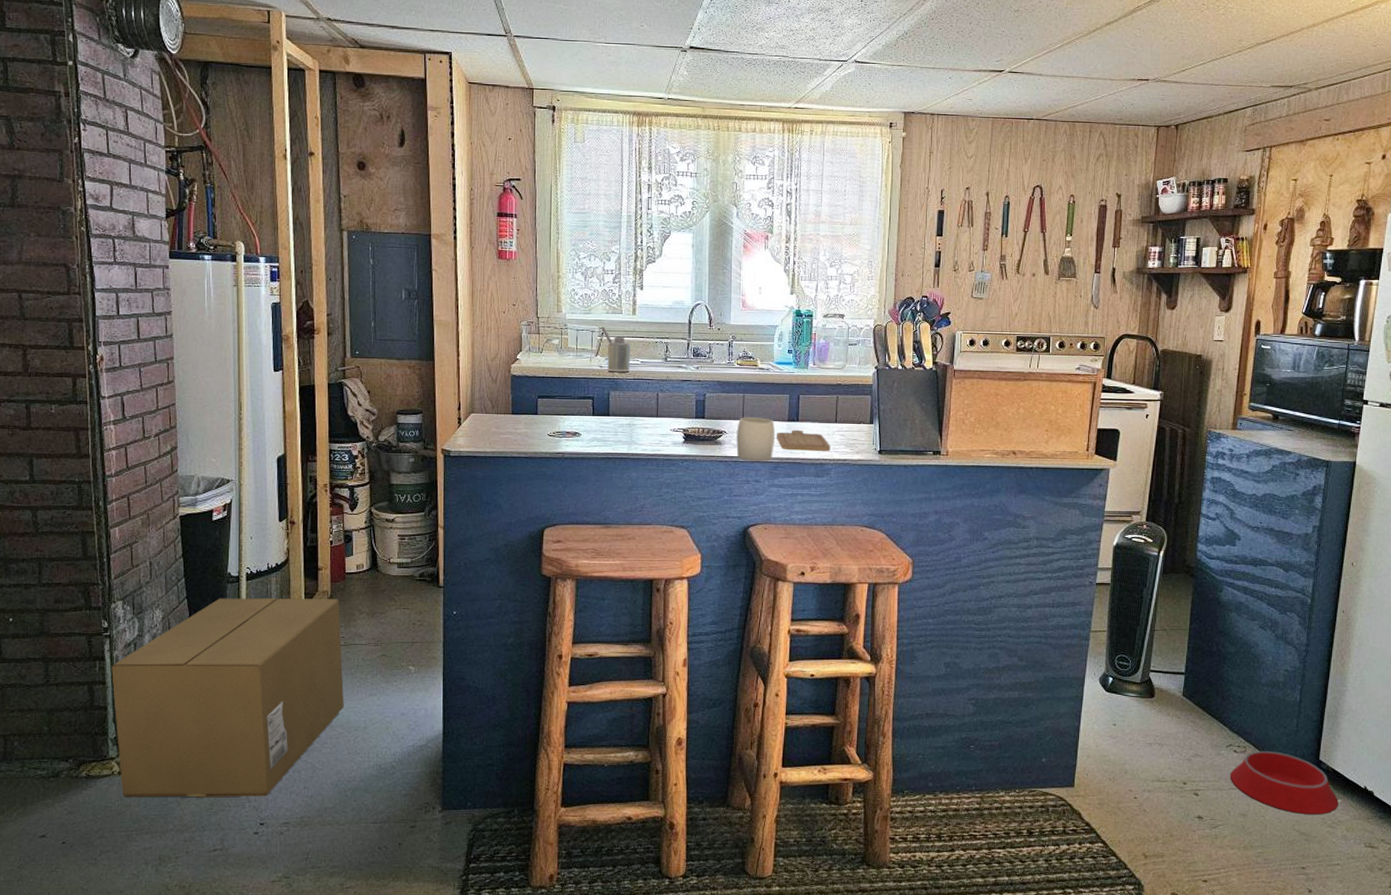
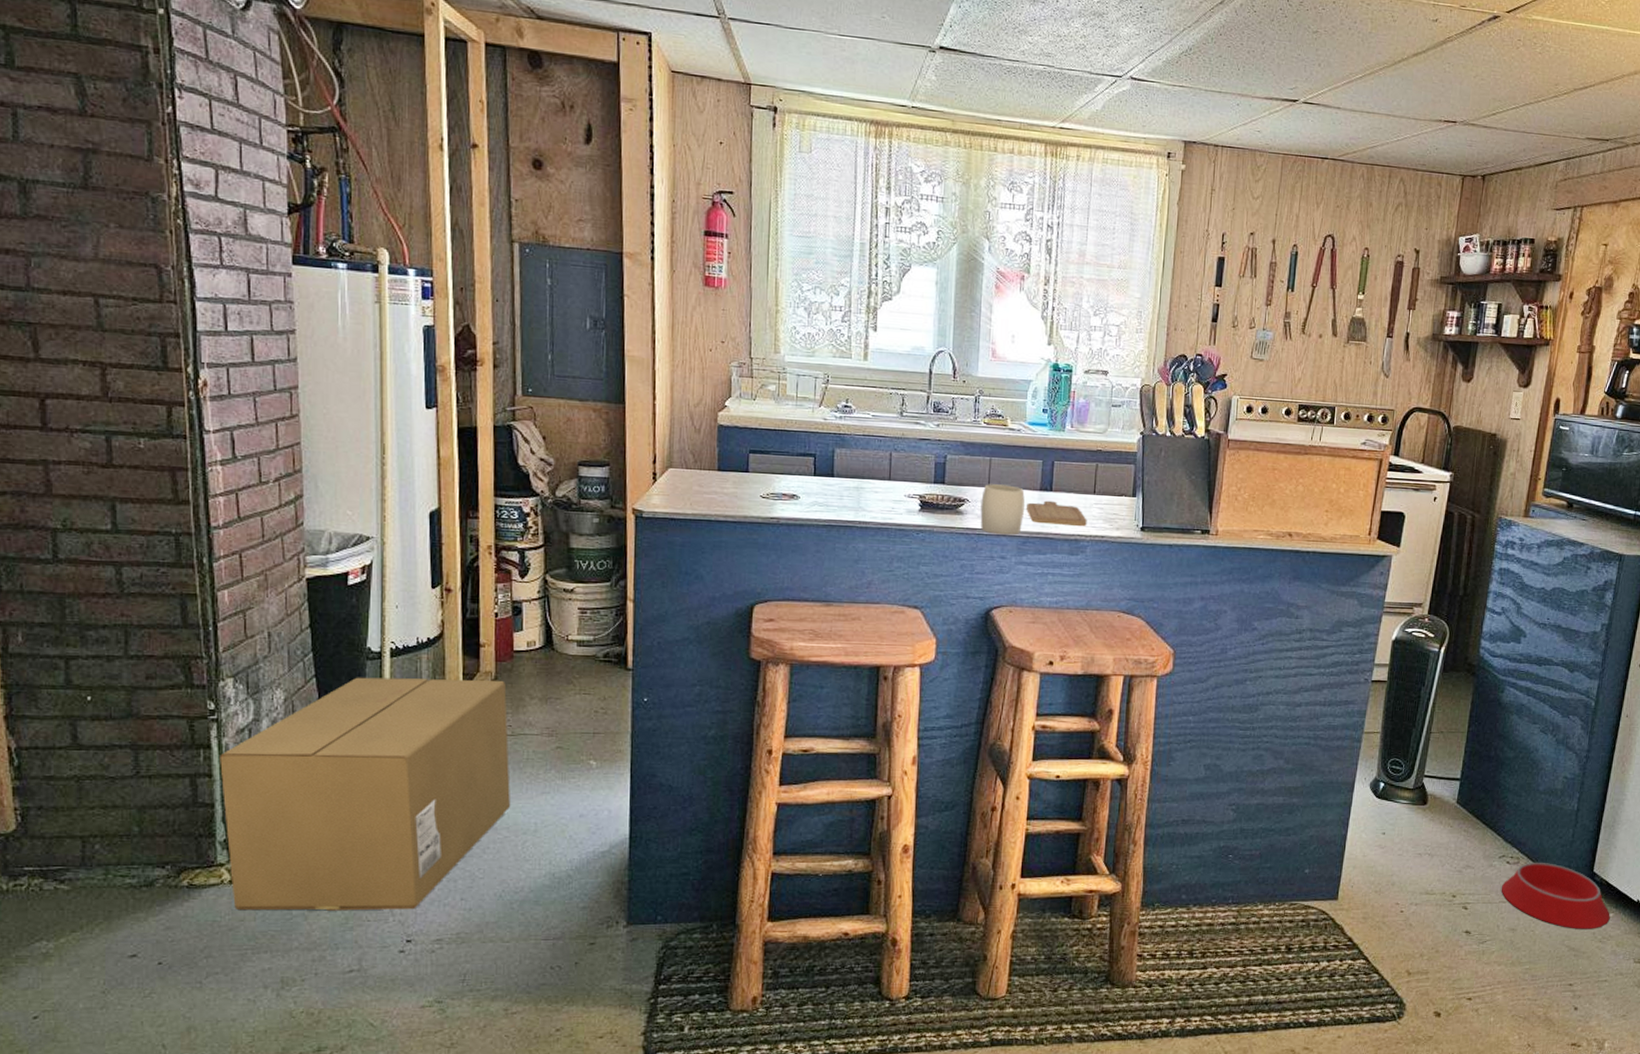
soap dispenser: present [601,327,630,373] -> none [826,372,860,428]

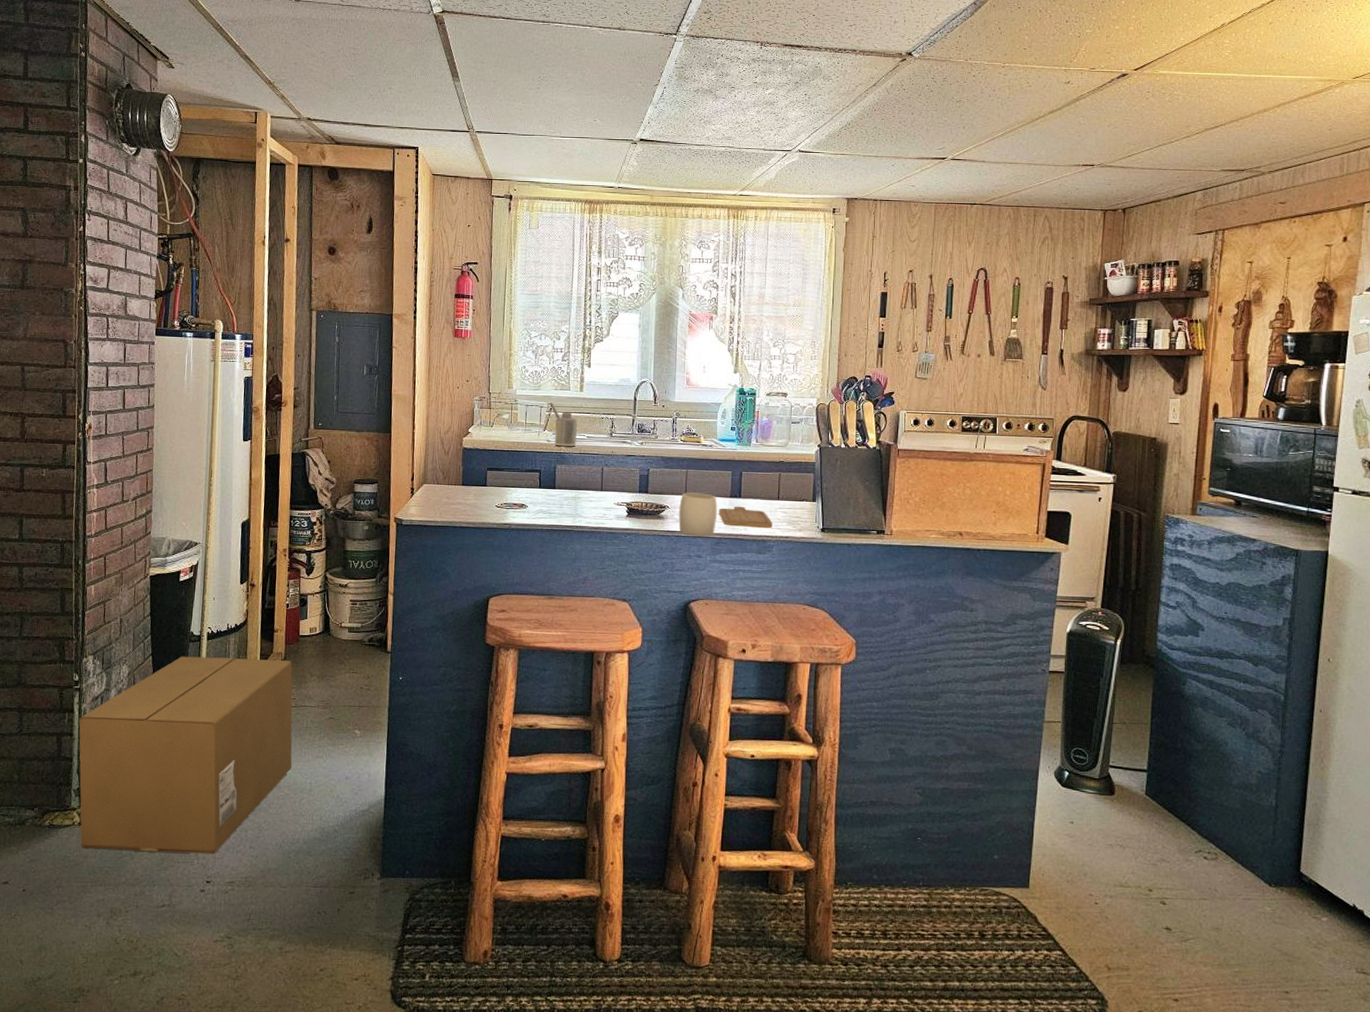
soap dispenser: none [826,372,860,428] -> present [550,402,577,447]
pet bowl: present [1501,862,1610,929] -> none [1200,858,1324,933]

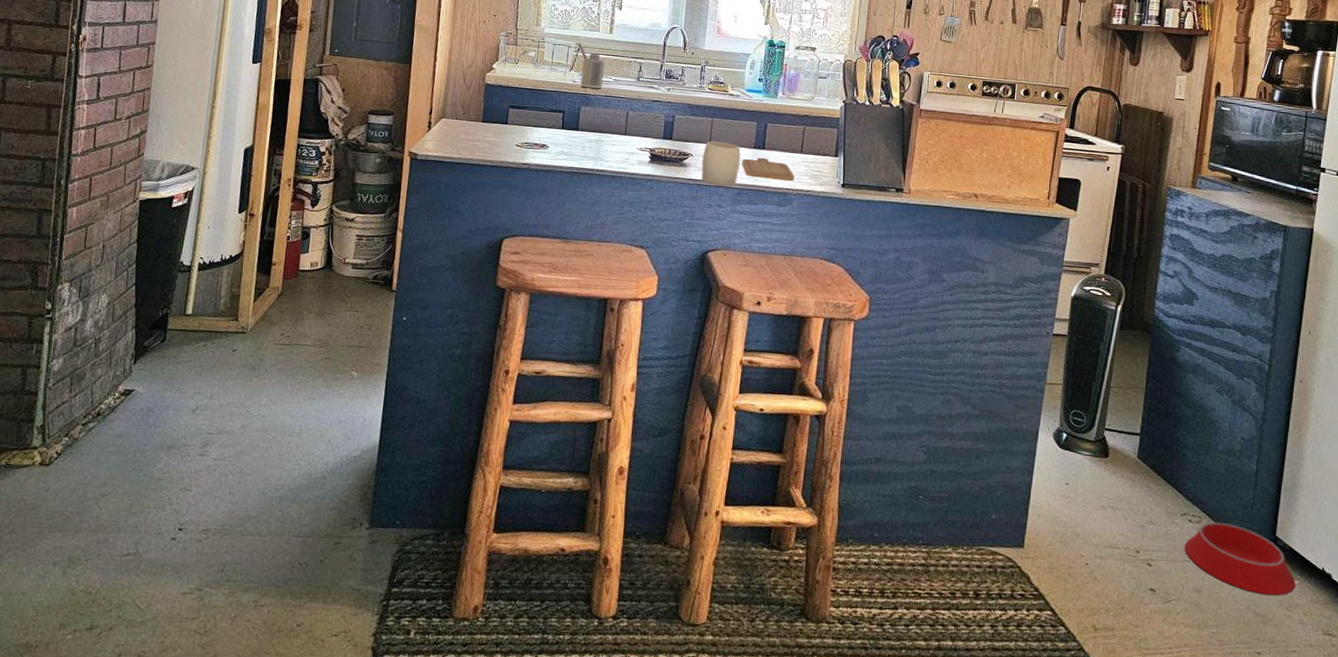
box: present [79,656,293,855] -> none [40,287,289,500]
pet bowl: none [1200,858,1324,933] -> present [1184,522,1295,596]

